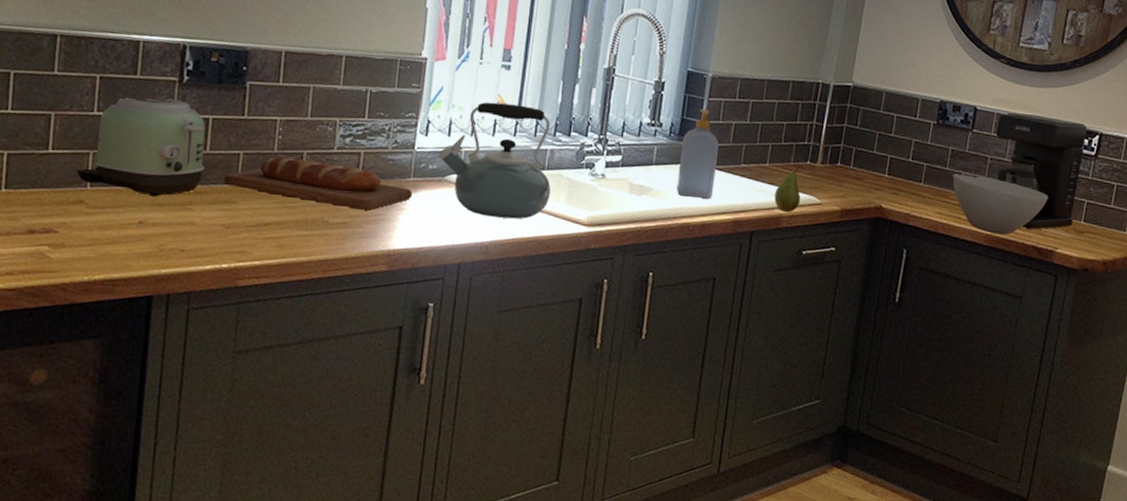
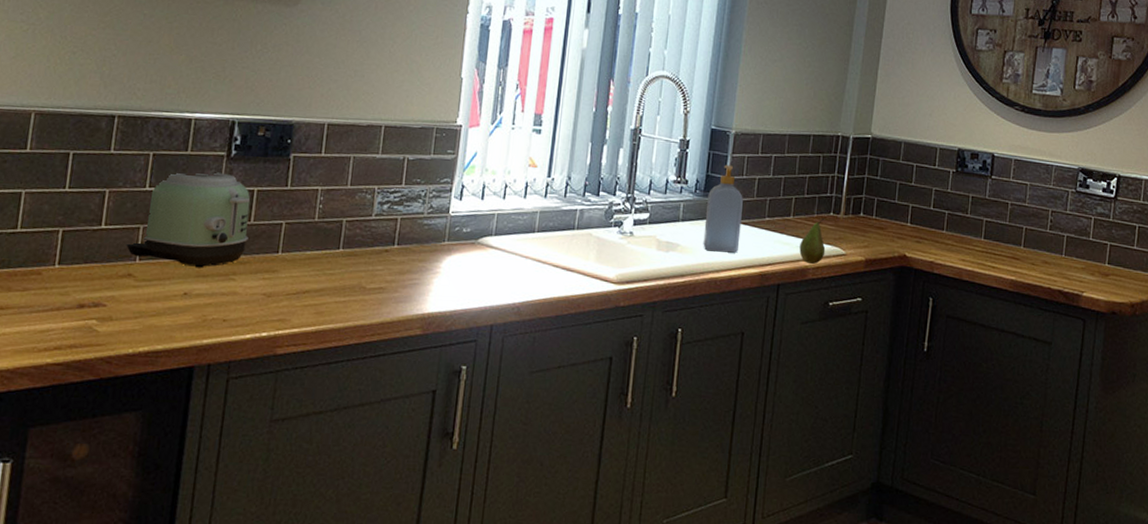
bread loaf: present [224,156,413,210] -> none [266,225,447,275]
kettle: present [437,102,551,219] -> none [471,165,581,279]
bowl: present [952,173,1048,235] -> none [974,220,1071,280]
coffee maker: present [995,112,1087,230] -> none [1014,158,1104,274]

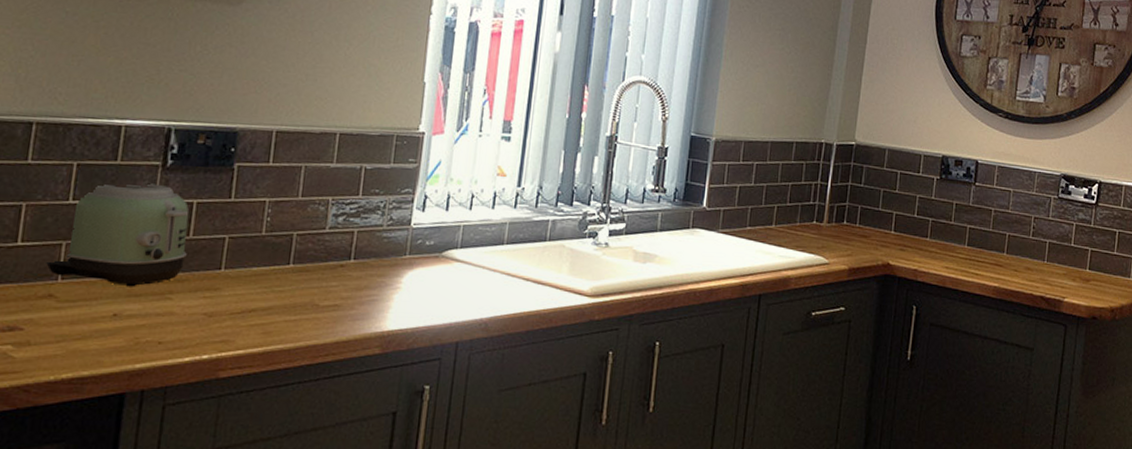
soap bottle: present [703,165,744,253] -> none [682,173,725,263]
fruit: present [799,219,826,265] -> none [781,227,808,274]

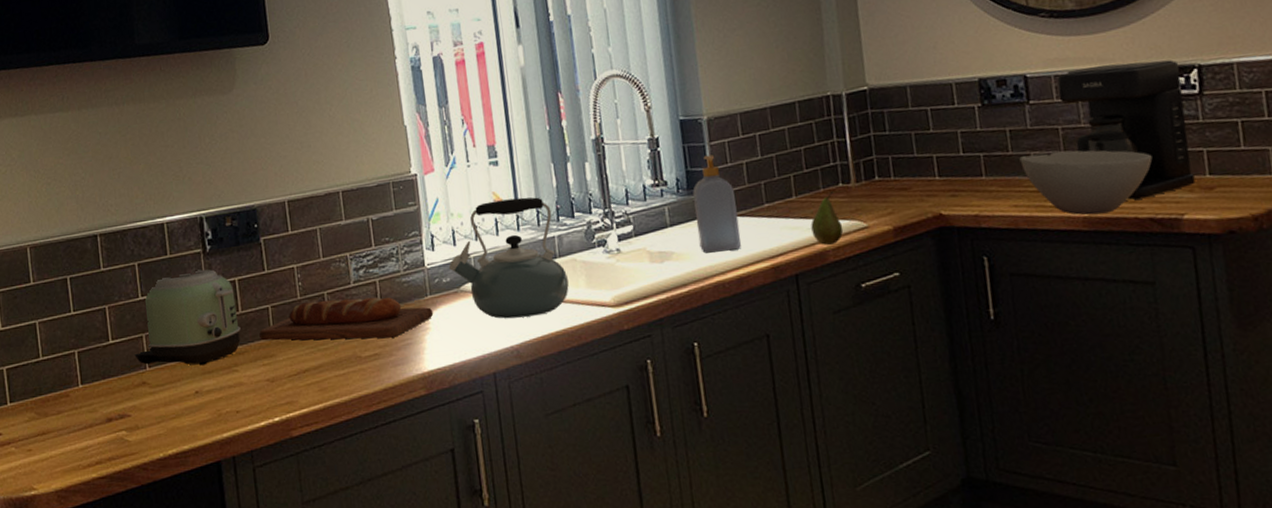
bread loaf: none [207,239,409,291] -> present [259,297,434,341]
kettle: none [435,174,553,293] -> present [448,197,569,319]
soap bottle: none [682,173,725,263] -> present [693,154,742,253]
fruit: none [781,227,808,274] -> present [811,192,844,246]
bowl: none [958,227,1053,287] -> present [1019,150,1153,215]
coffee maker: none [998,164,1086,280] -> present [1057,60,1196,200]

